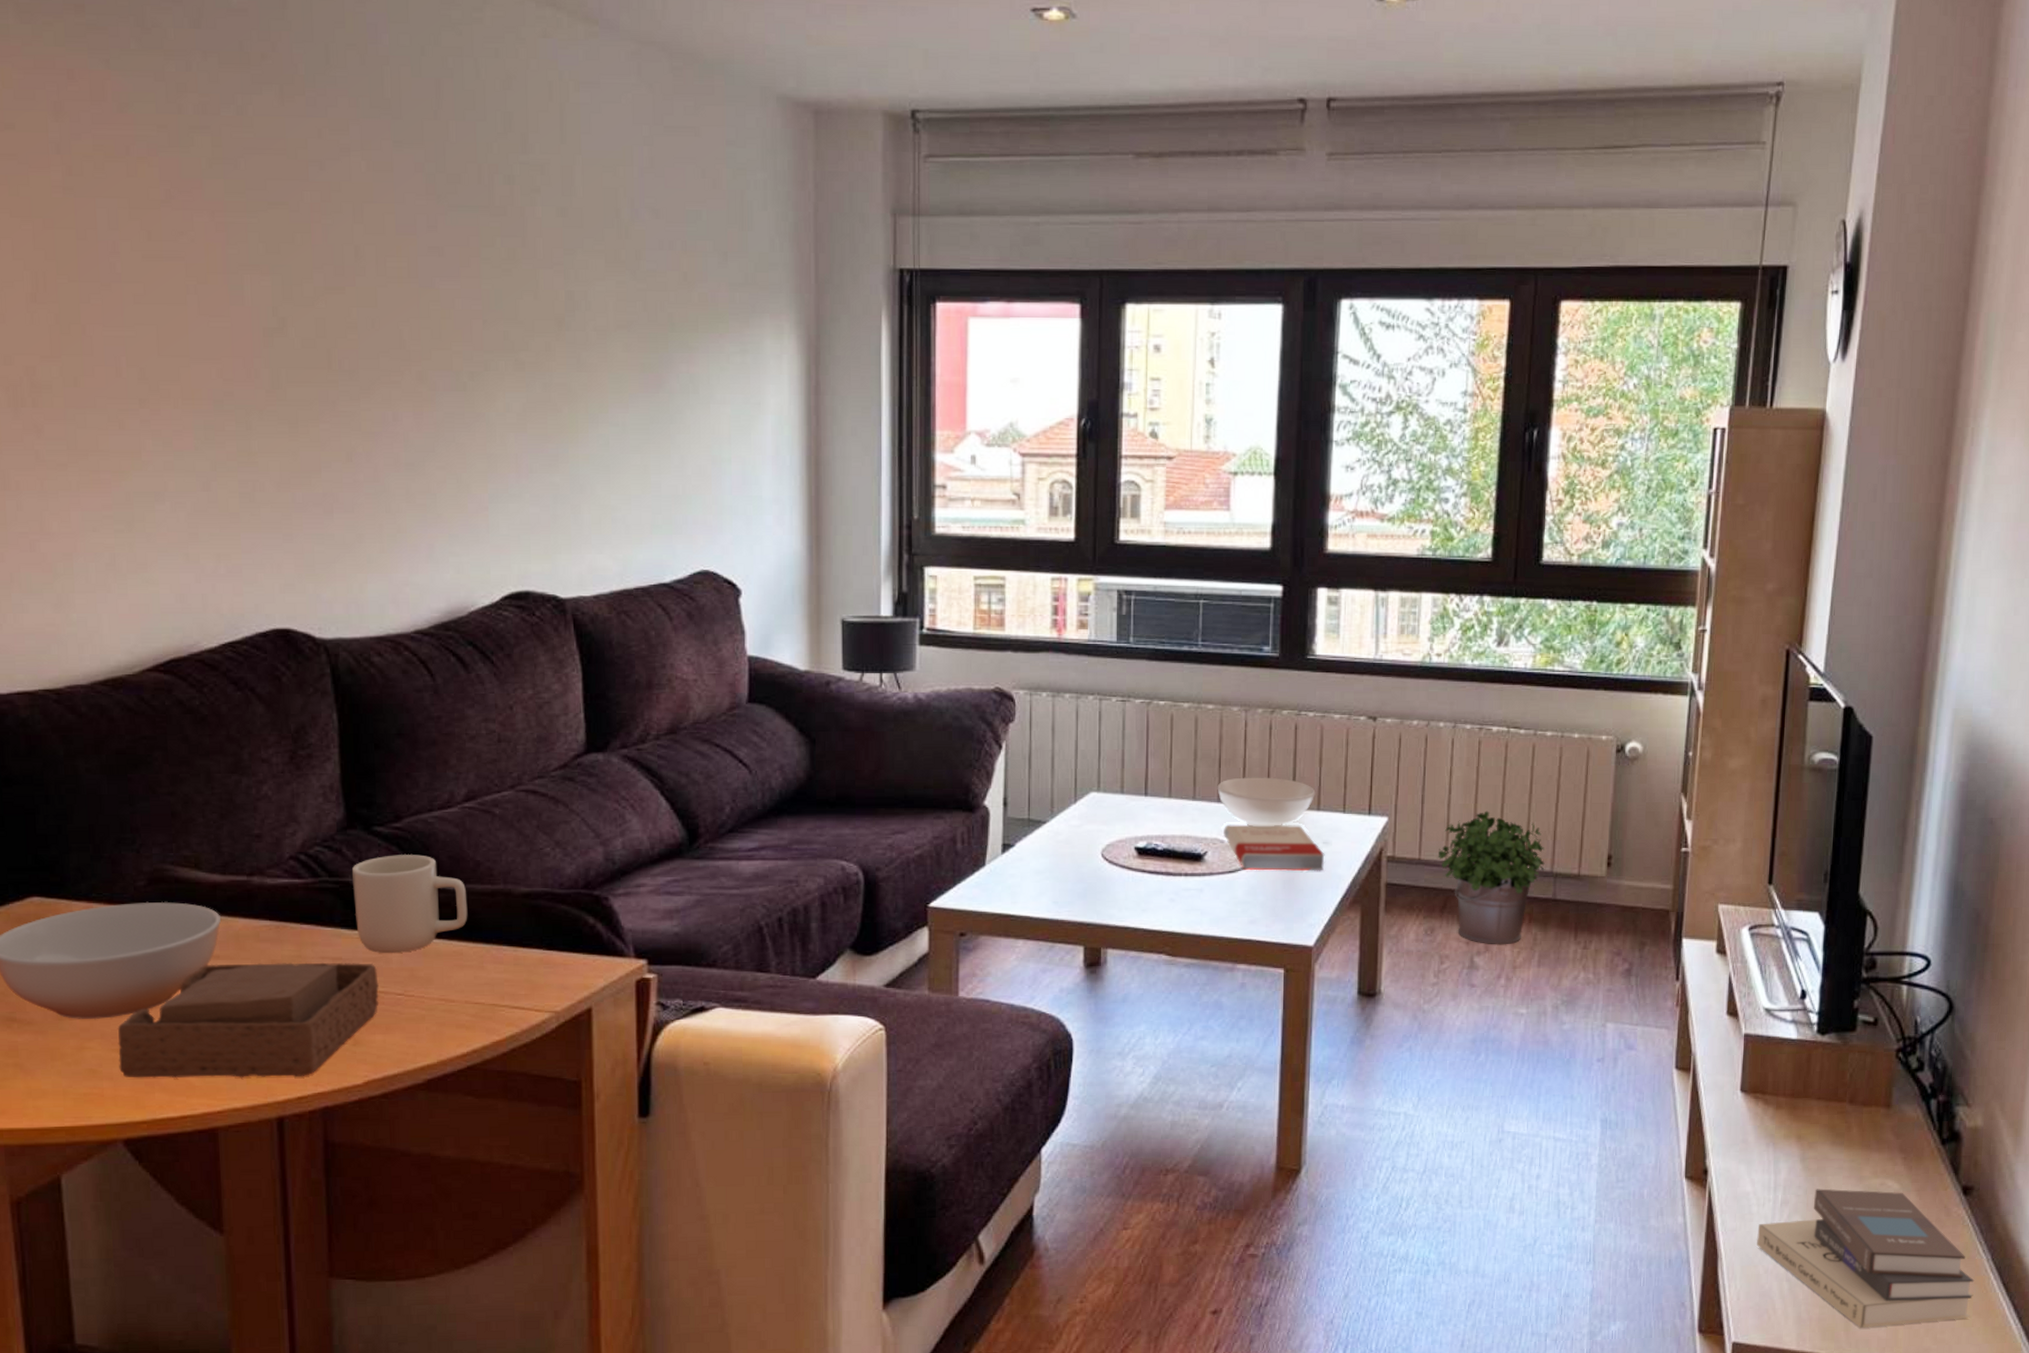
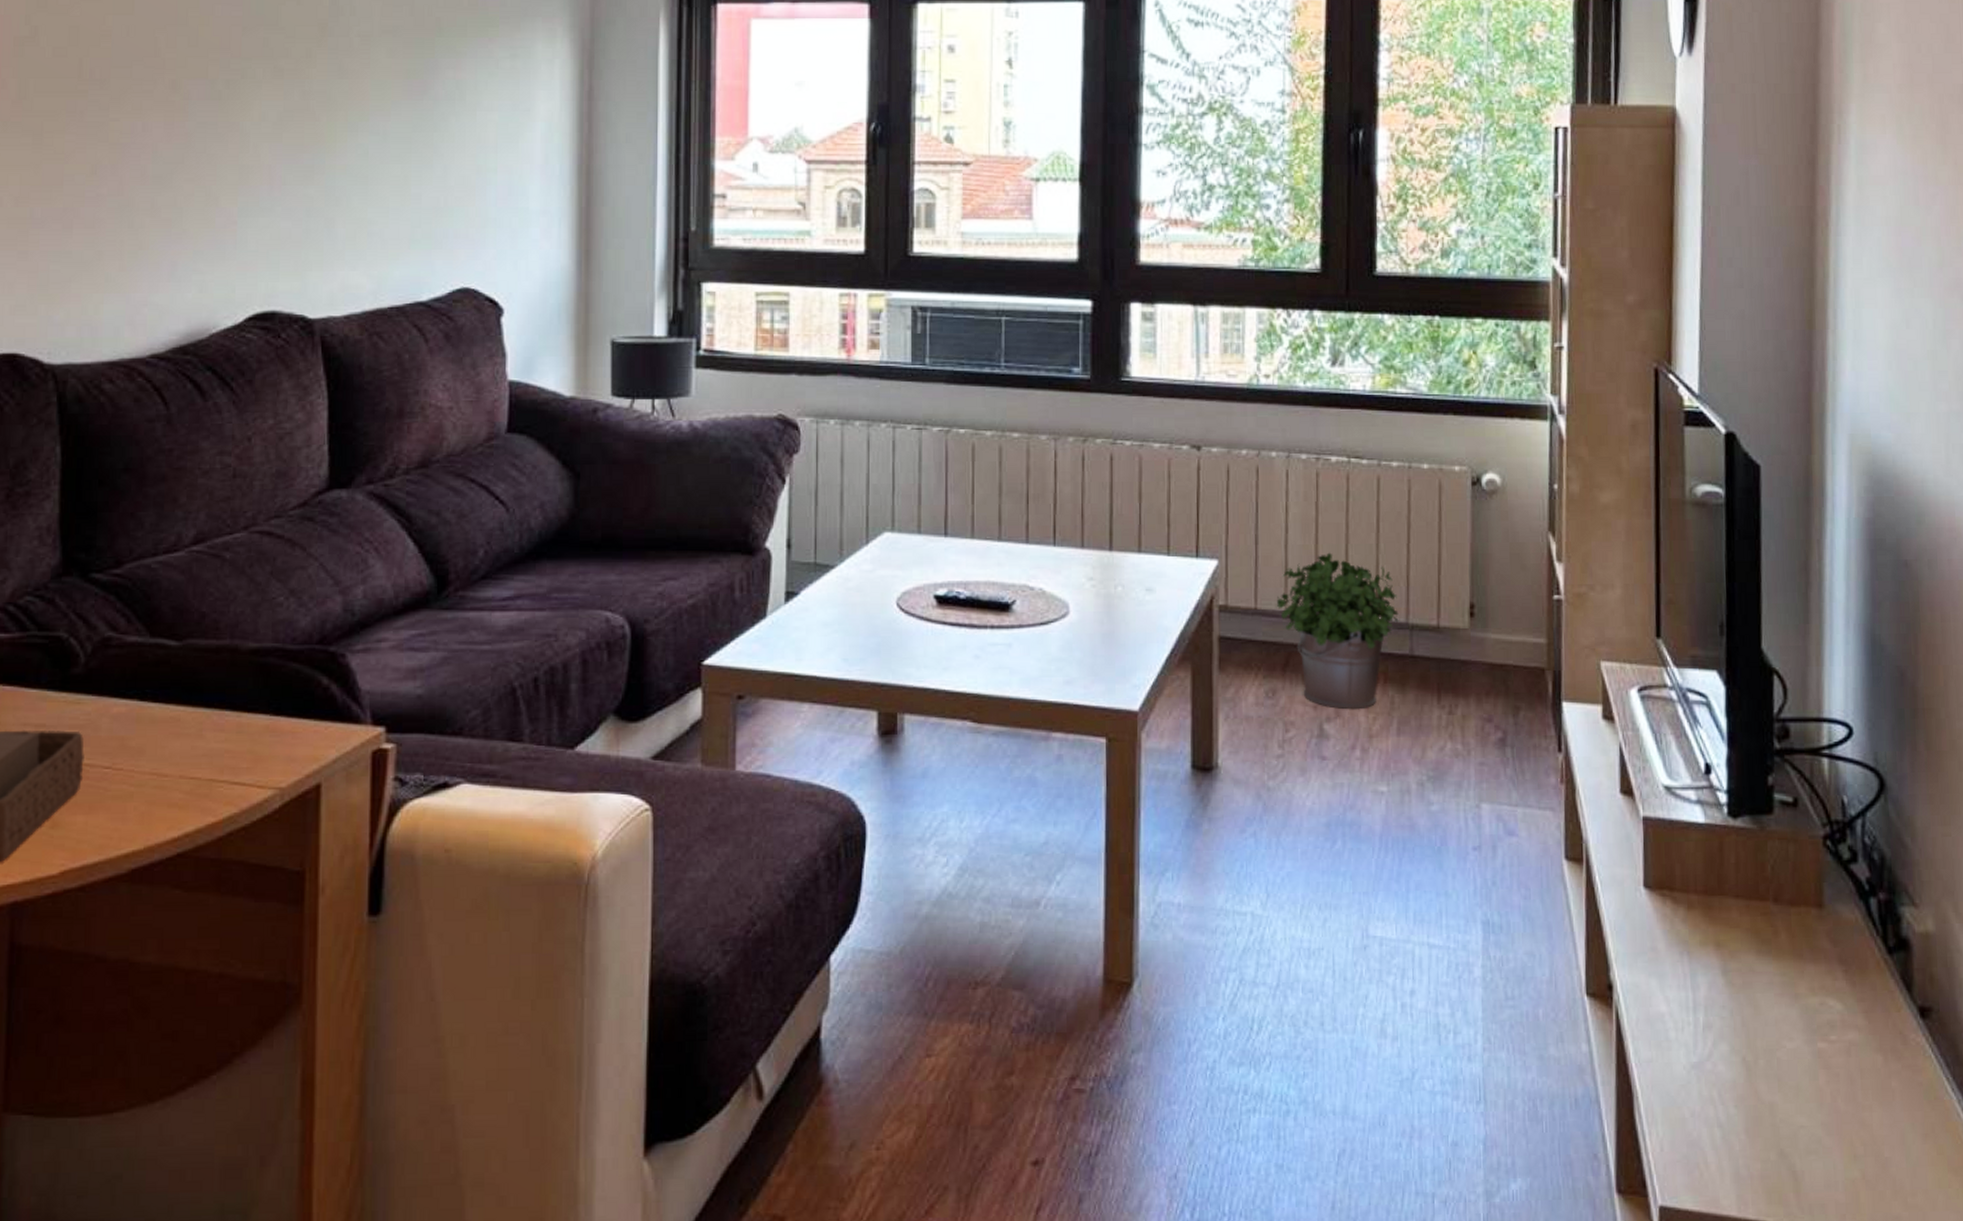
mug: present [351,854,468,953] -> none [63,605,189,719]
decorative bowl: present [1217,777,1316,826] -> none [1025,514,1136,571]
book: present [1223,823,1325,871] -> none [1033,567,1149,623]
books: present [1756,1188,1974,1328] -> none [1677,1009,1947,1188]

